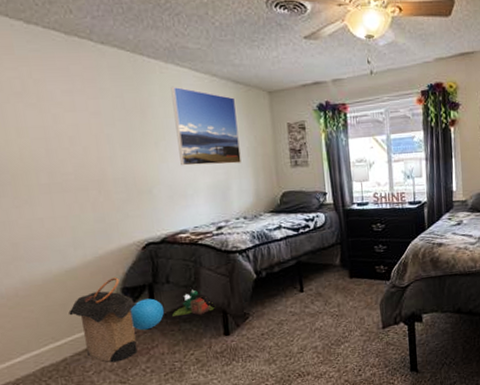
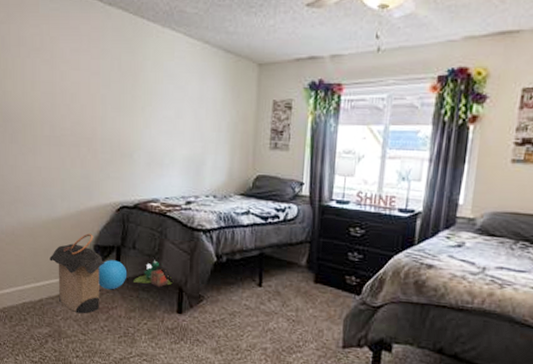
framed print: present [171,86,241,166] -> none [162,51,224,138]

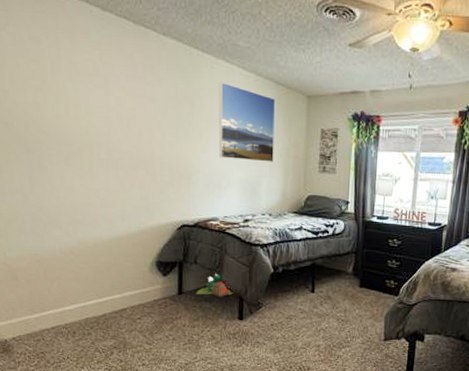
laundry hamper: present [49,233,106,314] -> none [112,251,168,326]
ball: present [98,260,128,290] -> none [161,274,190,302]
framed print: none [162,51,224,138] -> present [219,81,276,162]

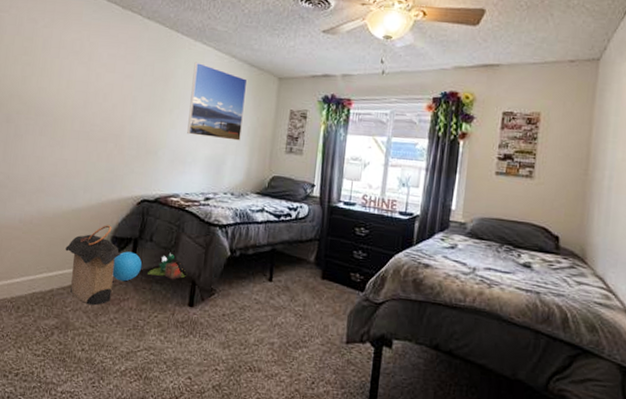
laundry hamper: none [112,251,168,326] -> present [65,225,121,306]
ball: none [161,274,190,302] -> present [112,251,143,282]

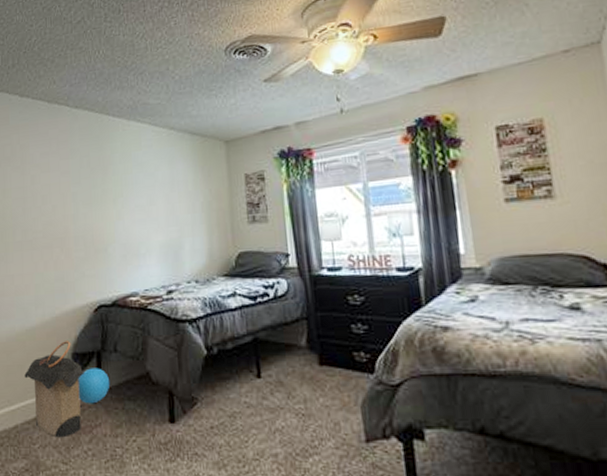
plant pot: present [148,253,186,280] -> none [117,362,161,394]
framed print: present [187,62,248,141] -> none [131,142,195,223]

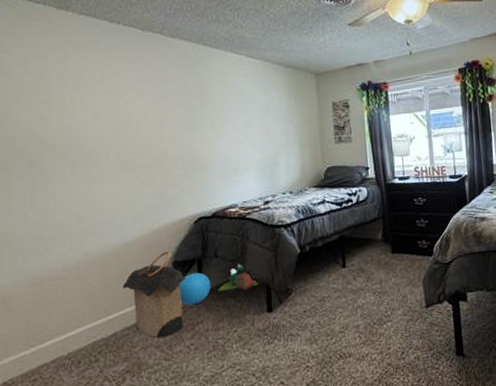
plant pot: none [117,362,161,394] -> present [218,264,259,291]

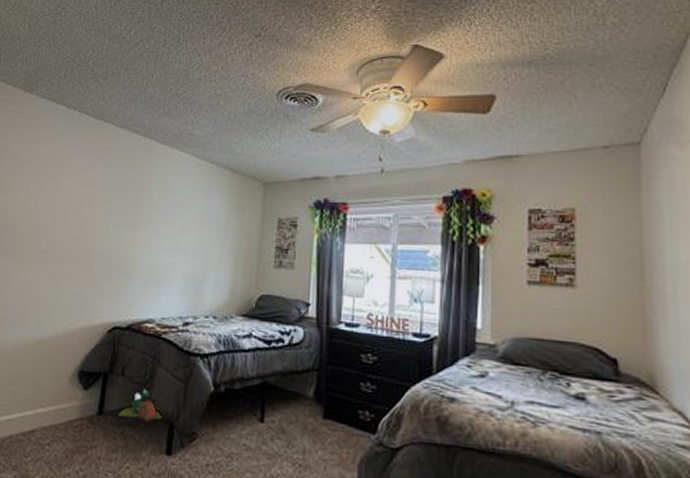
laundry hamper: present [122,251,187,339] -> none [27,357,89,455]
ball: present [179,272,211,305] -> none [78,388,113,425]

